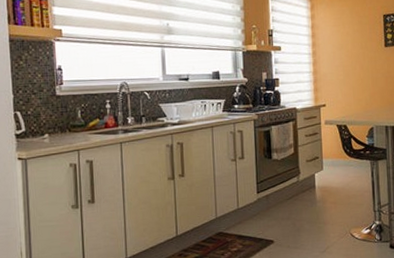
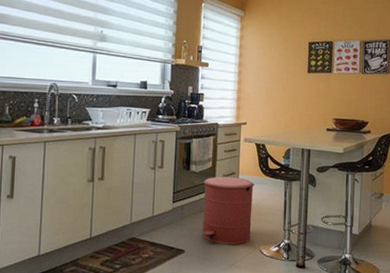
trash can: none [287,161,340,232] -> present [201,176,255,245]

